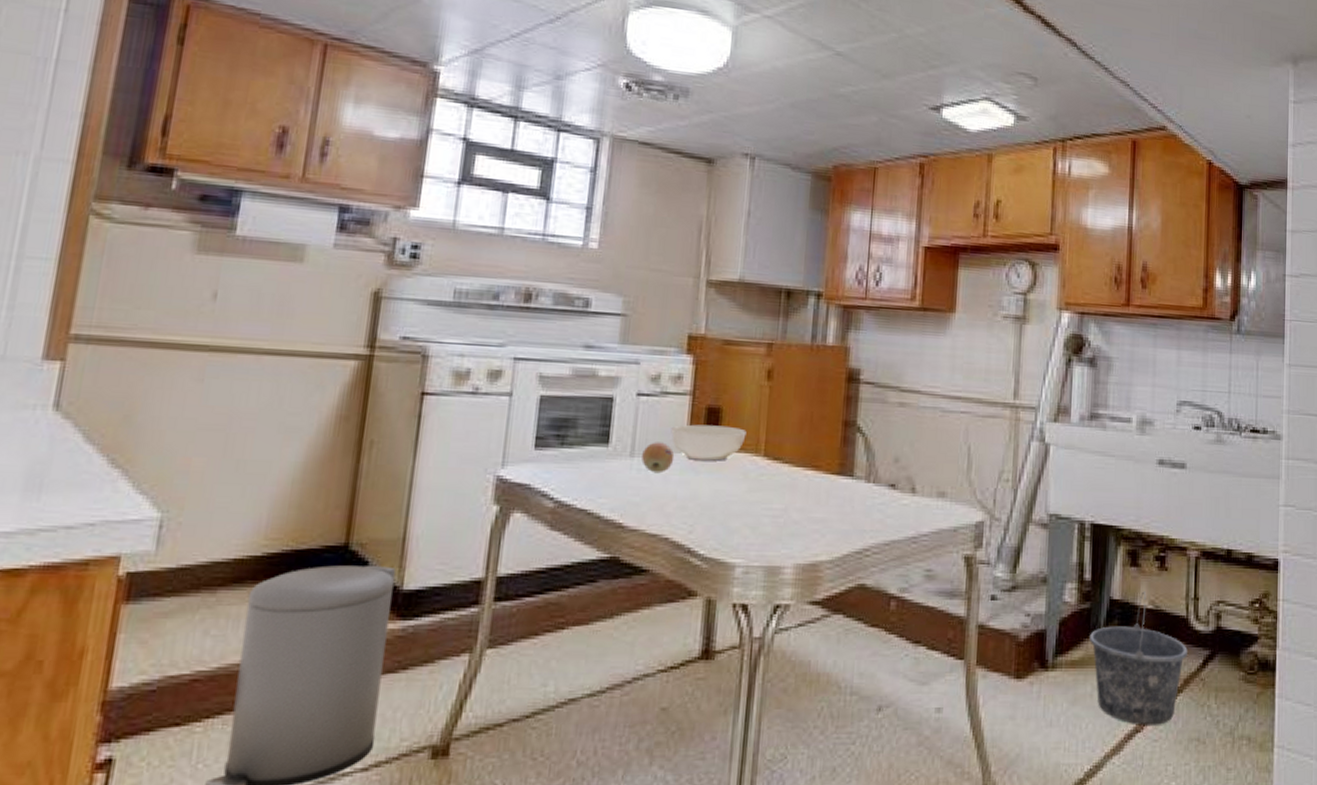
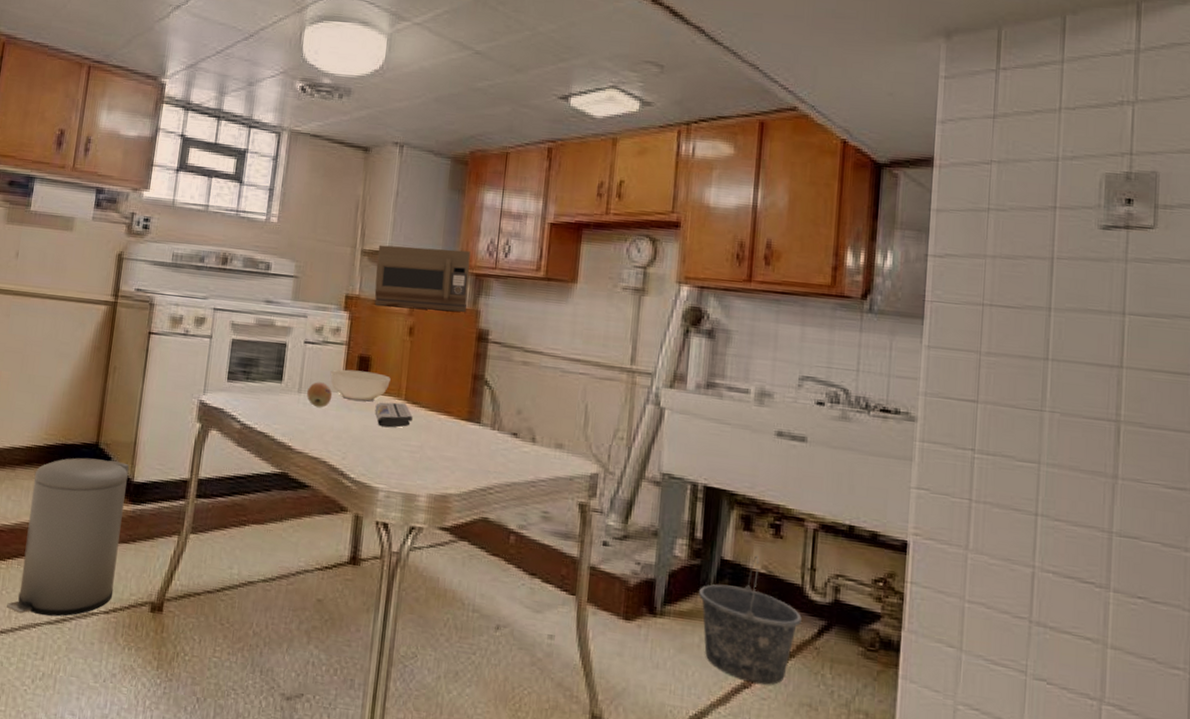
microwave: none [724,274,837,350] -> present [374,245,471,312]
newspaper: none [728,460,775,490] -> present [375,402,414,428]

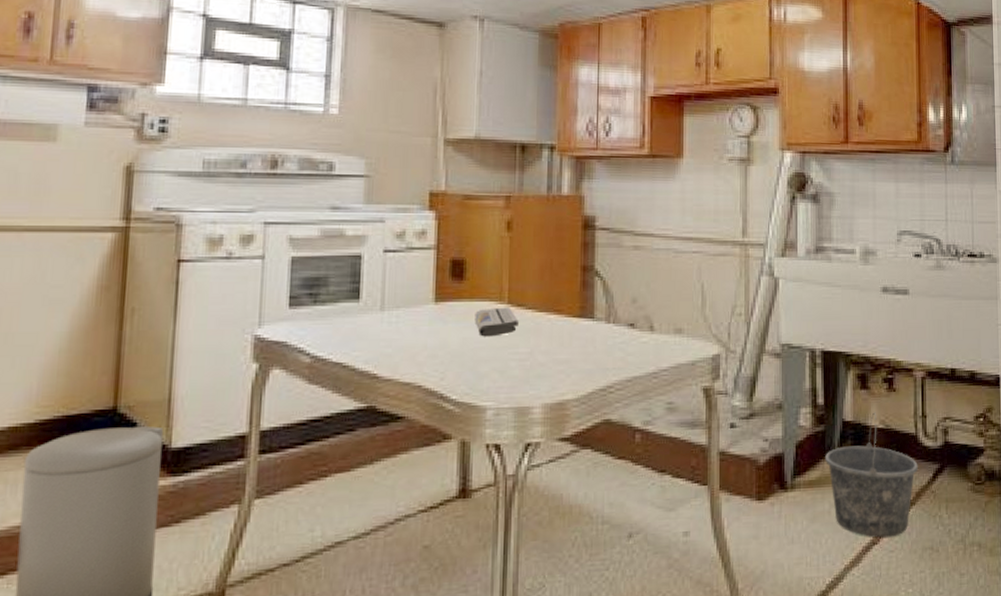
fruit: present [307,382,333,408] -> none [392,295,423,325]
bowl: present [330,369,391,402] -> none [418,277,490,311]
microwave: present [374,245,471,312] -> none [463,131,570,201]

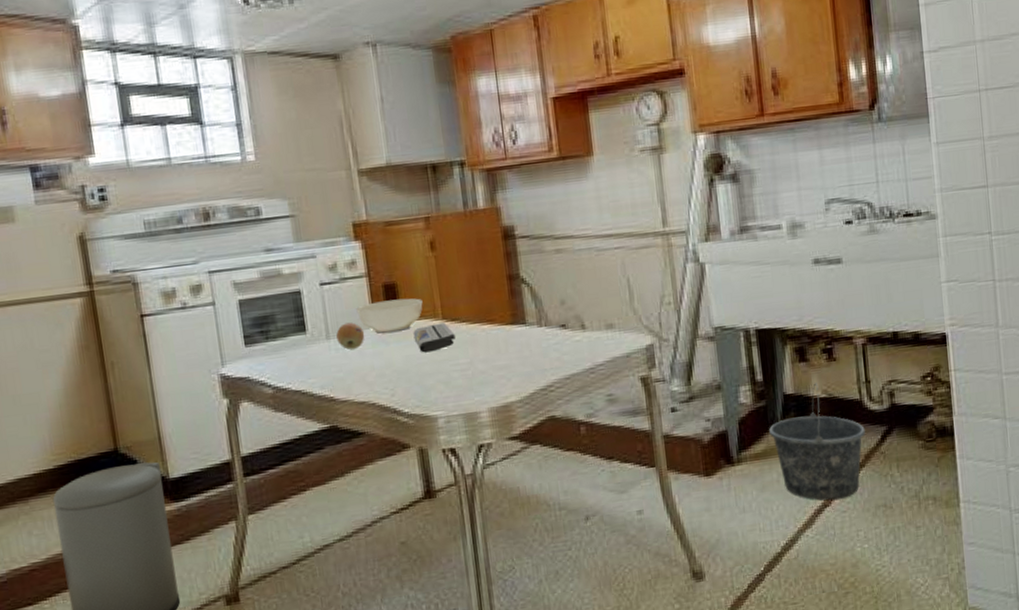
fruit: none [392,295,423,325] -> present [336,322,365,351]
bowl: none [418,277,490,311] -> present [356,298,423,333]

